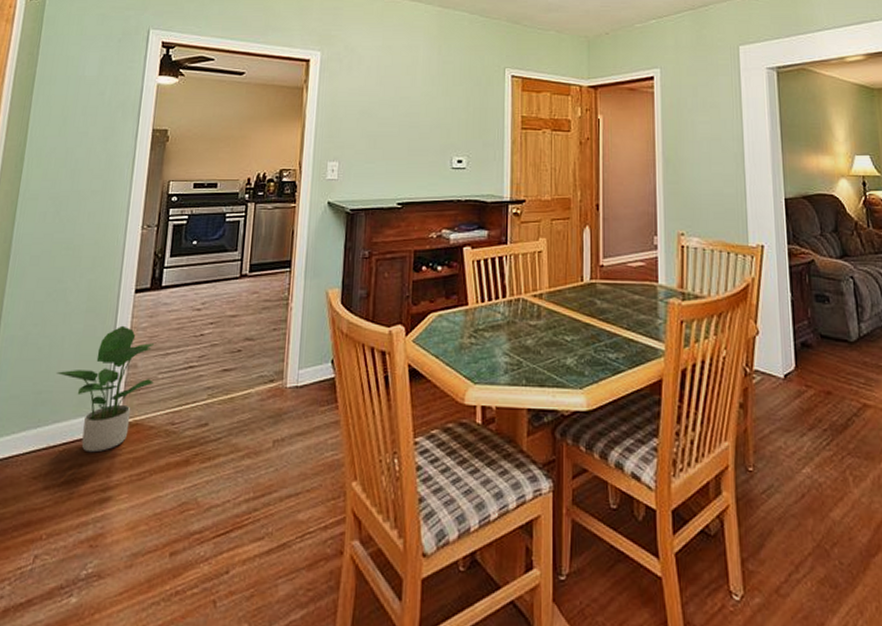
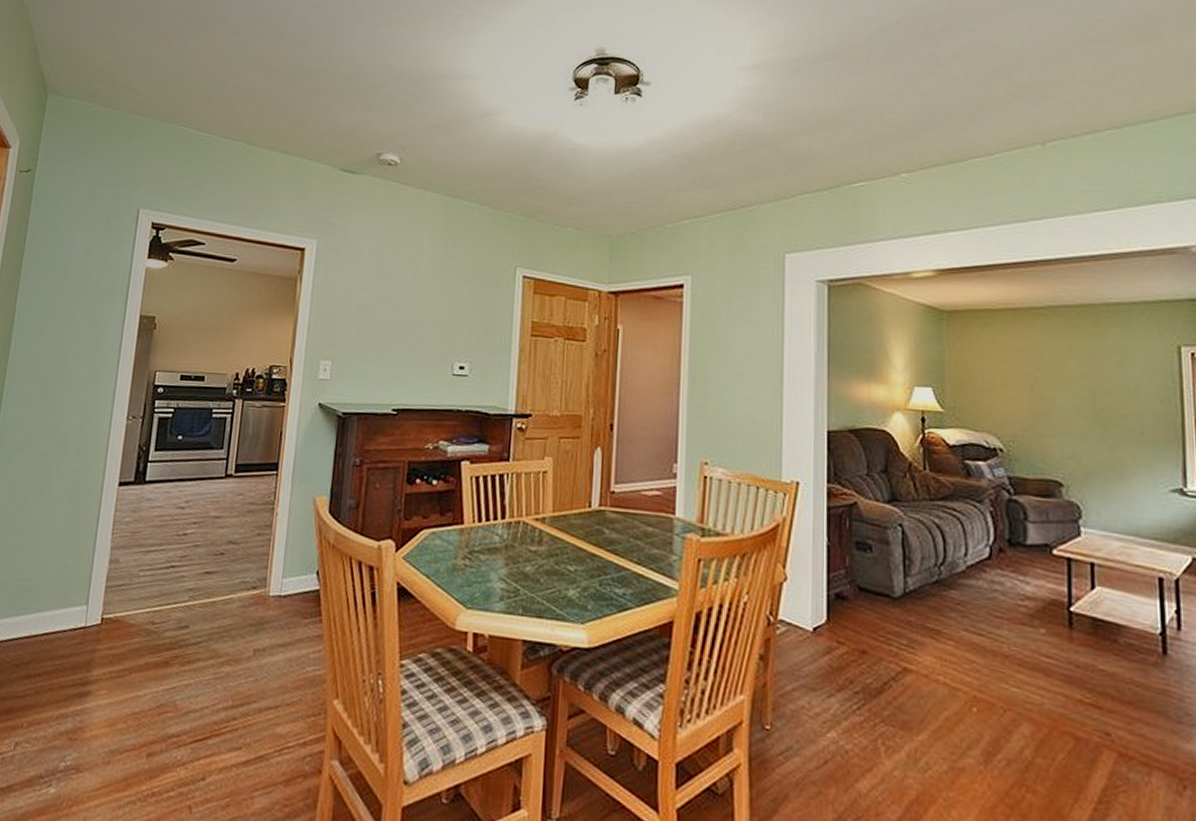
potted plant: present [57,325,154,453] -> none [40,518,136,646]

